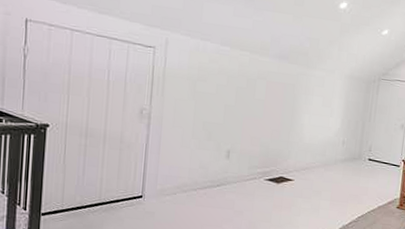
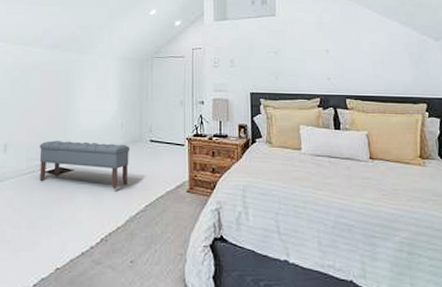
bench: none [260,151,349,201] -> present [39,141,130,189]

